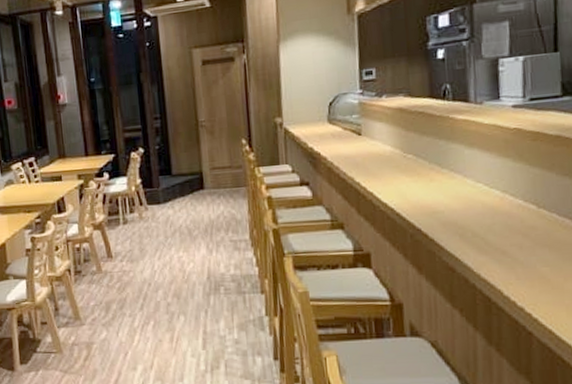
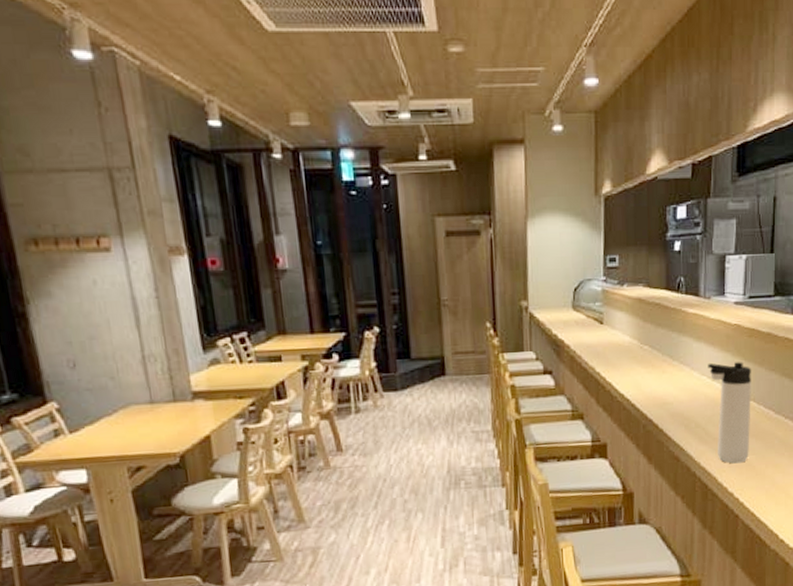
thermos bottle: none [483,167,542,276] -> present [708,362,751,464]

